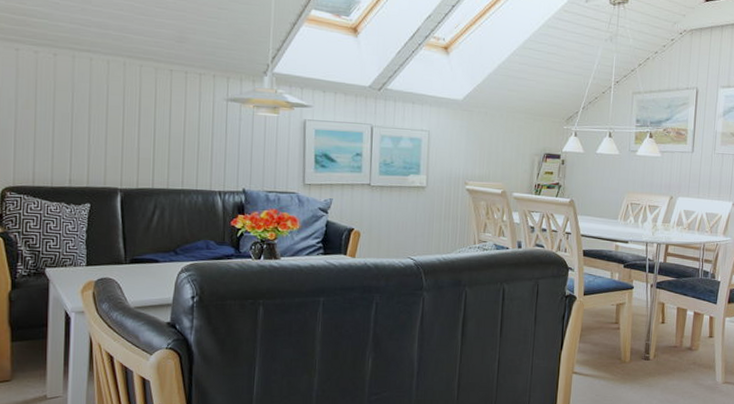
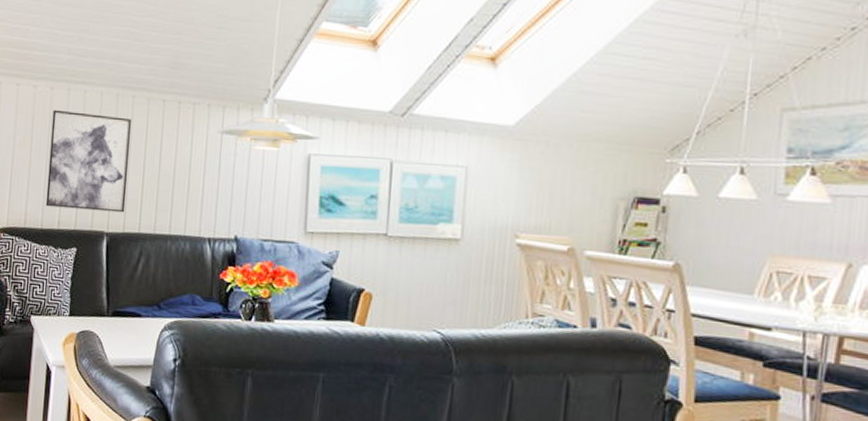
wall art: none [55,75,141,171] -> present [45,109,132,213]

